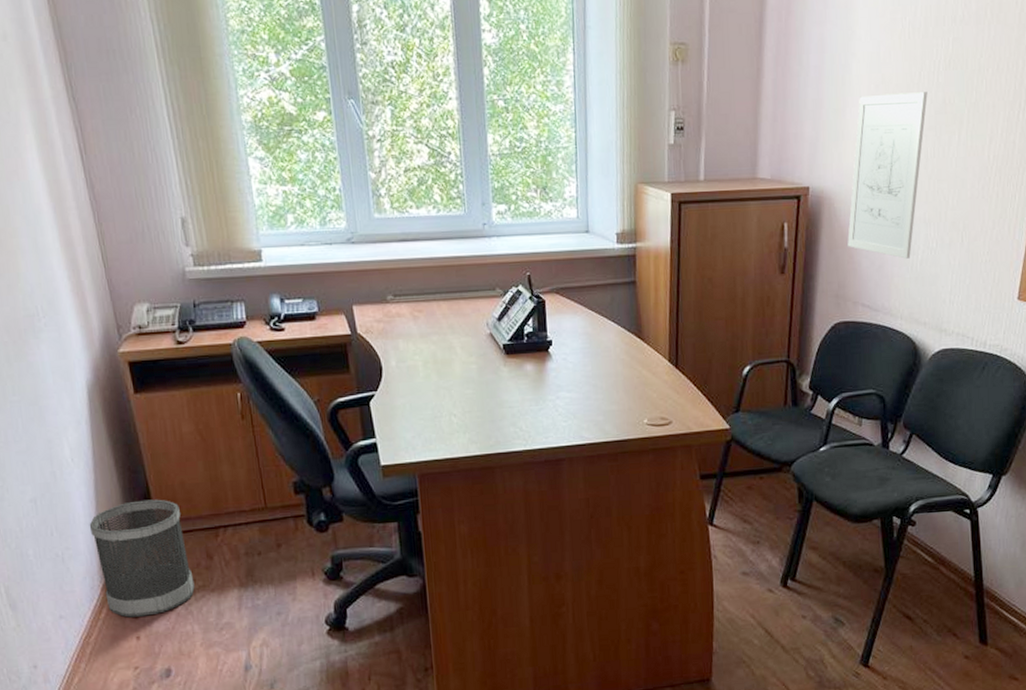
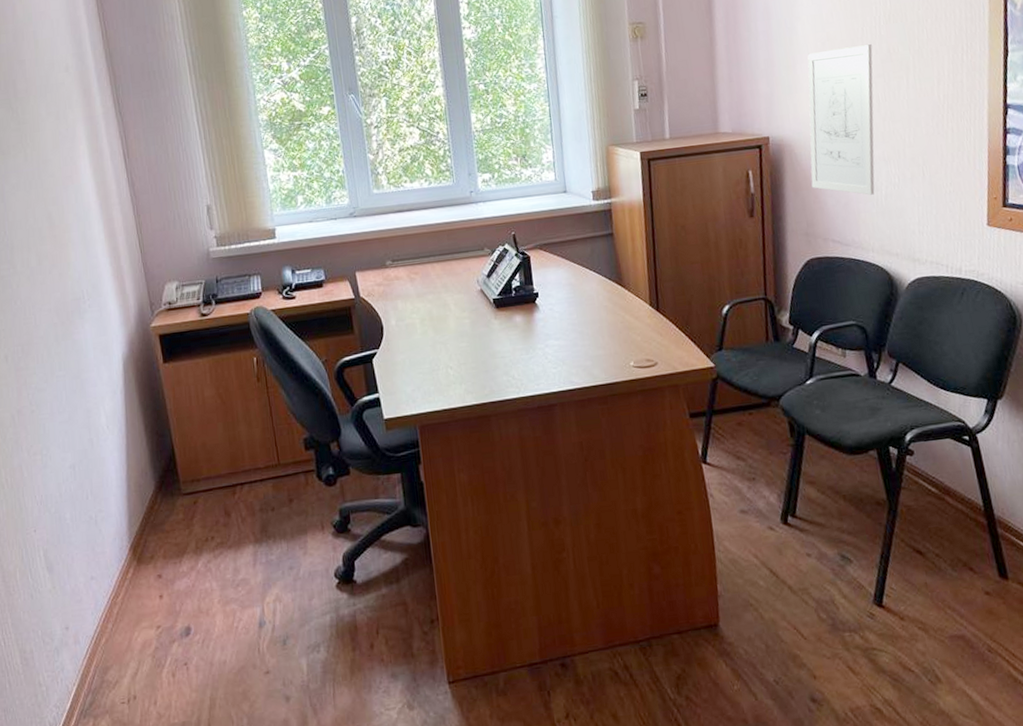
wastebasket: present [89,499,195,618] -> none [120,460,214,577]

